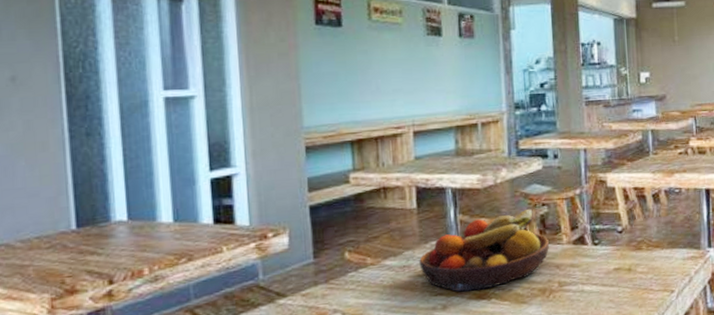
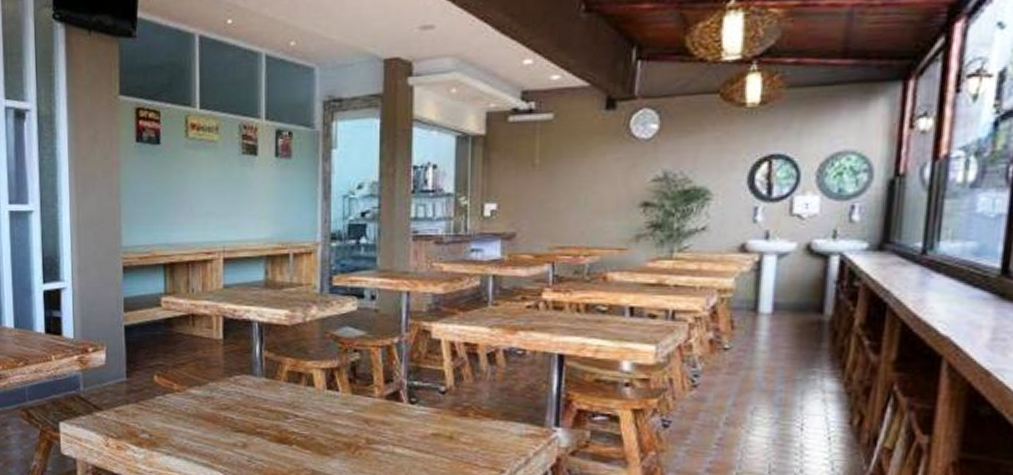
fruit bowl: present [419,208,549,292] -> none [222,353,358,434]

